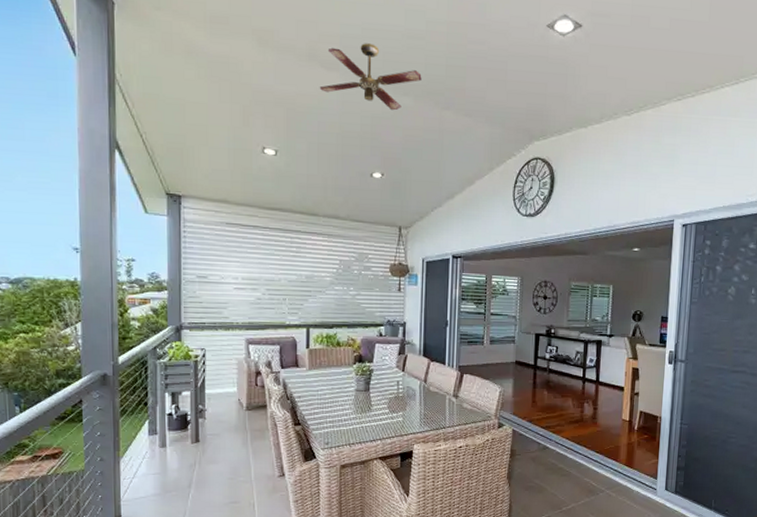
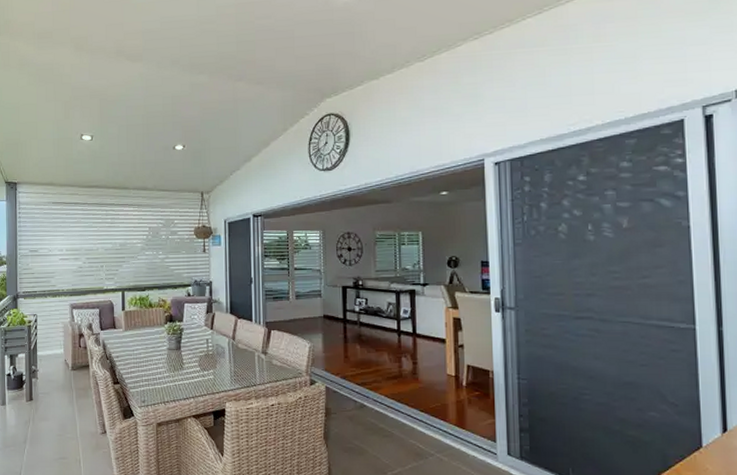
ceiling fan: present [319,43,422,111] -> none [126,34,215,89]

